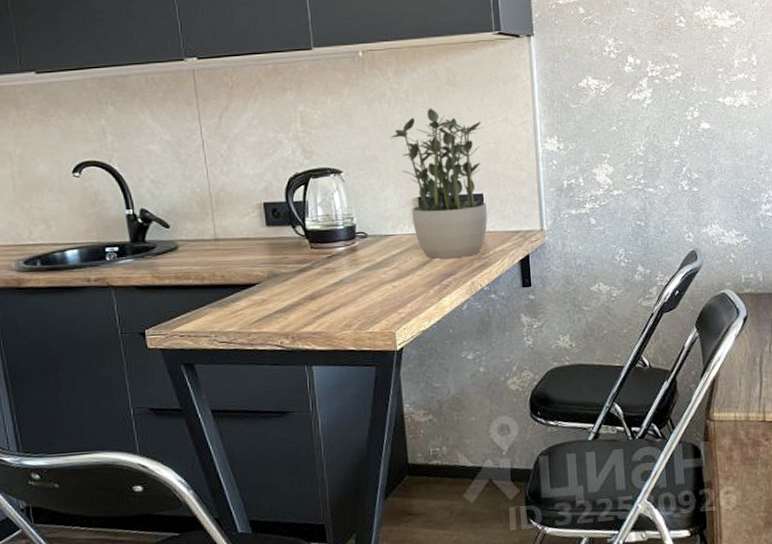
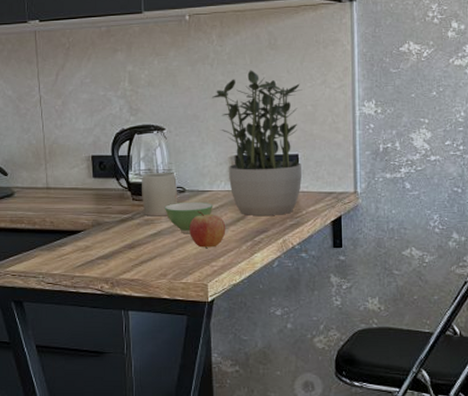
mug: none [320,217,360,265] -> present [142,173,178,217]
bowl: none [345,246,398,282] -> present [164,201,214,234]
fruit: none [373,256,412,295] -> present [189,211,226,248]

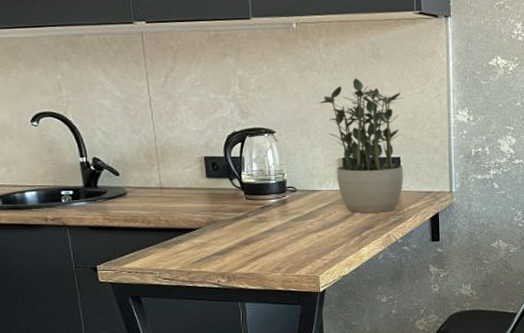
mug: present [142,173,178,217] -> none [254,173,290,215]
bowl: present [164,201,214,234] -> none [276,200,323,231]
fruit: present [189,211,226,248] -> none [301,209,335,243]

